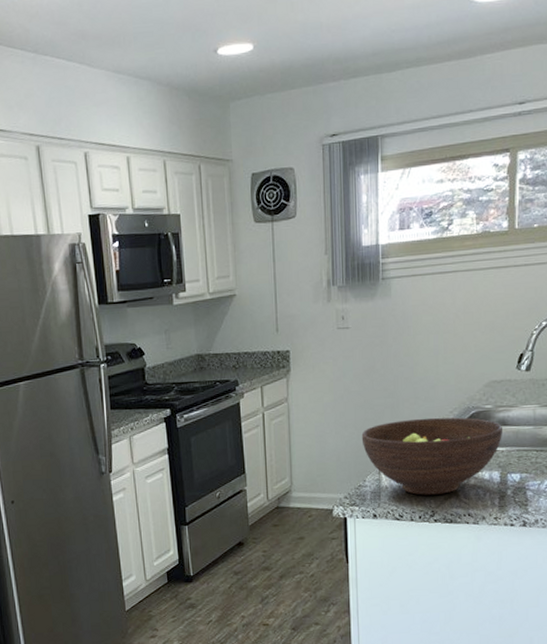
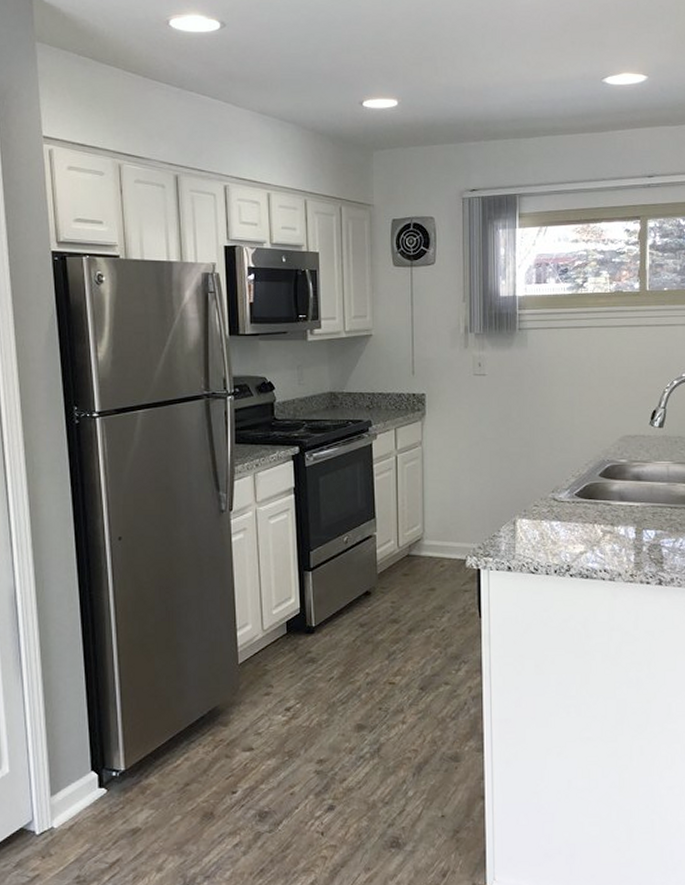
fruit bowl: present [361,417,502,495] -> none [496,469,637,549]

